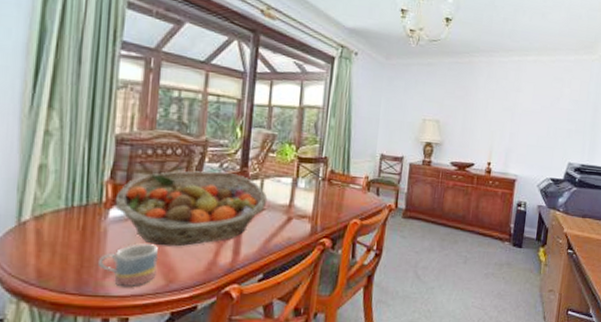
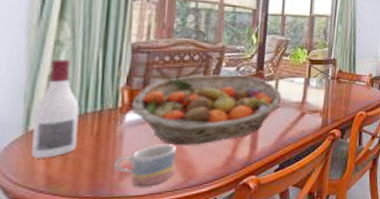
wine bottle: none [24,150,67,251] -> present [32,59,80,158]

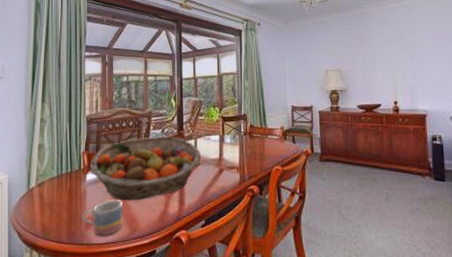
wine bottle: present [32,59,80,158] -> none [31,133,58,210]

